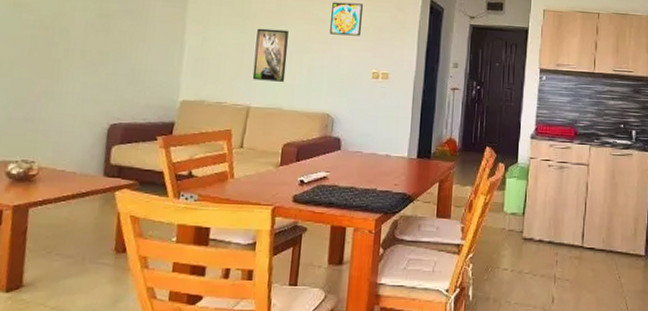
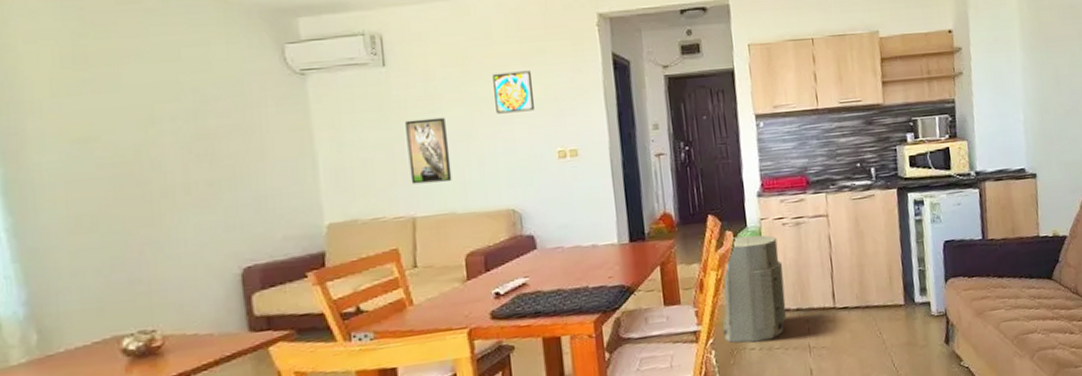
air purifier: none [482,169,543,264] -> present [723,235,786,343]

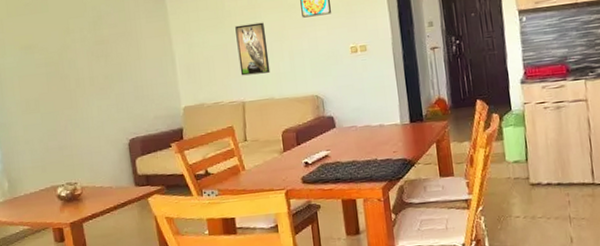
air purifier: present [723,235,786,343] -> none [491,117,548,211]

